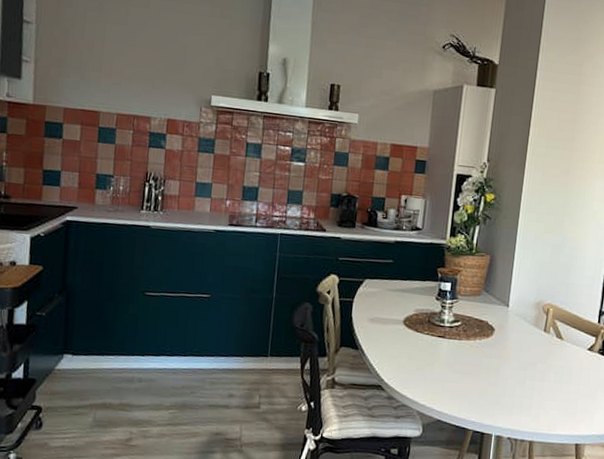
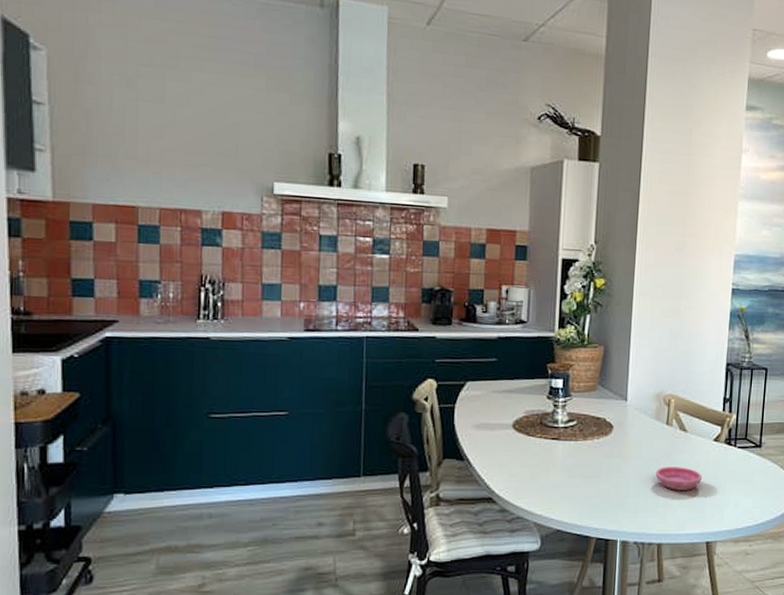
saucer: none [531,370,575,394] -> present [655,467,702,490]

